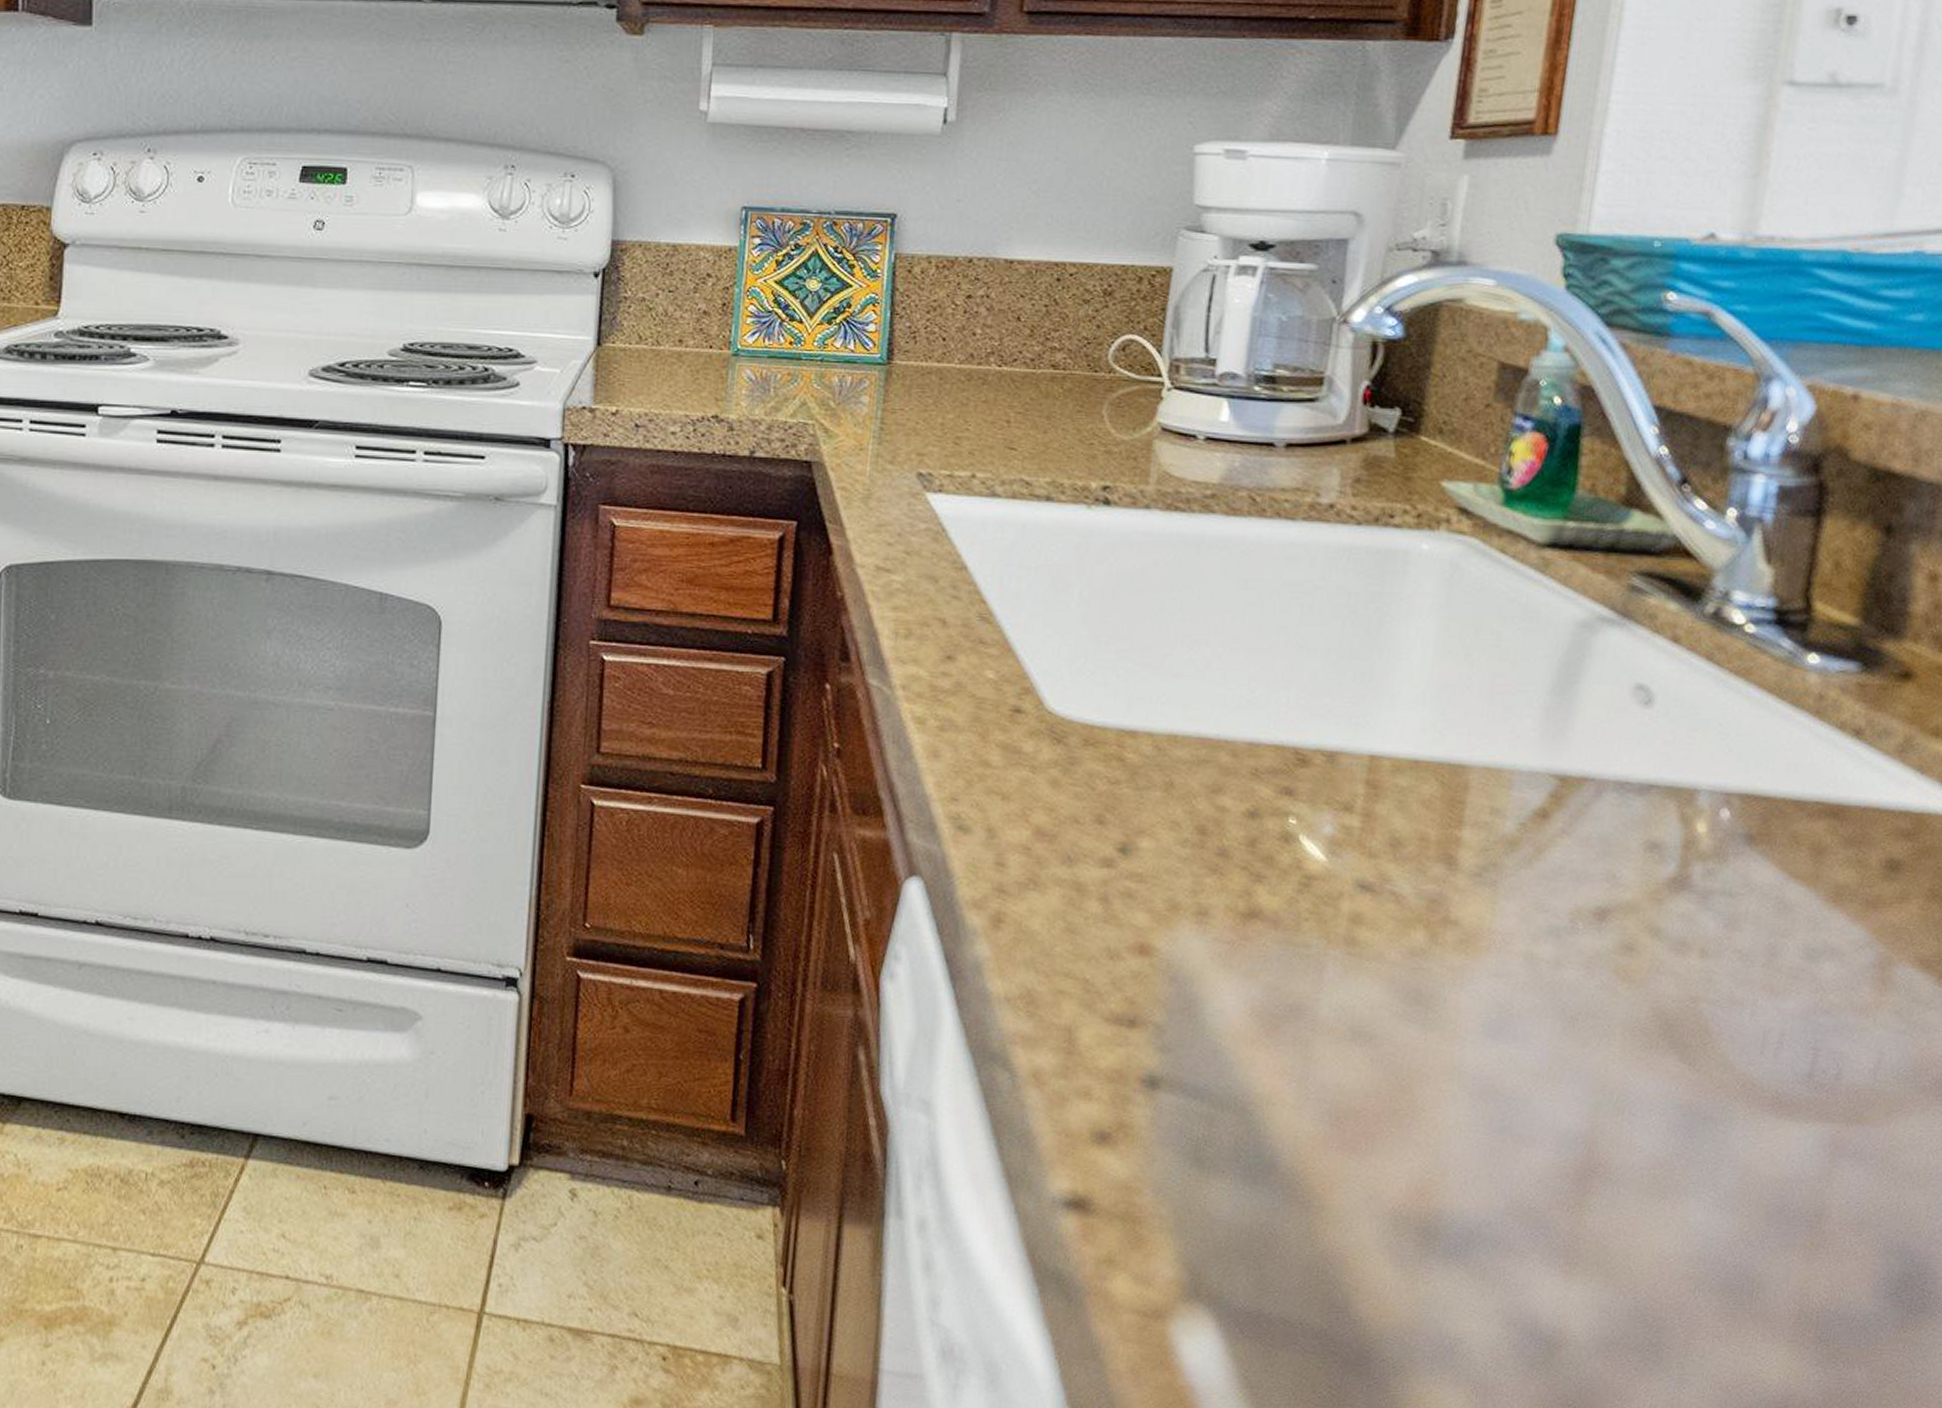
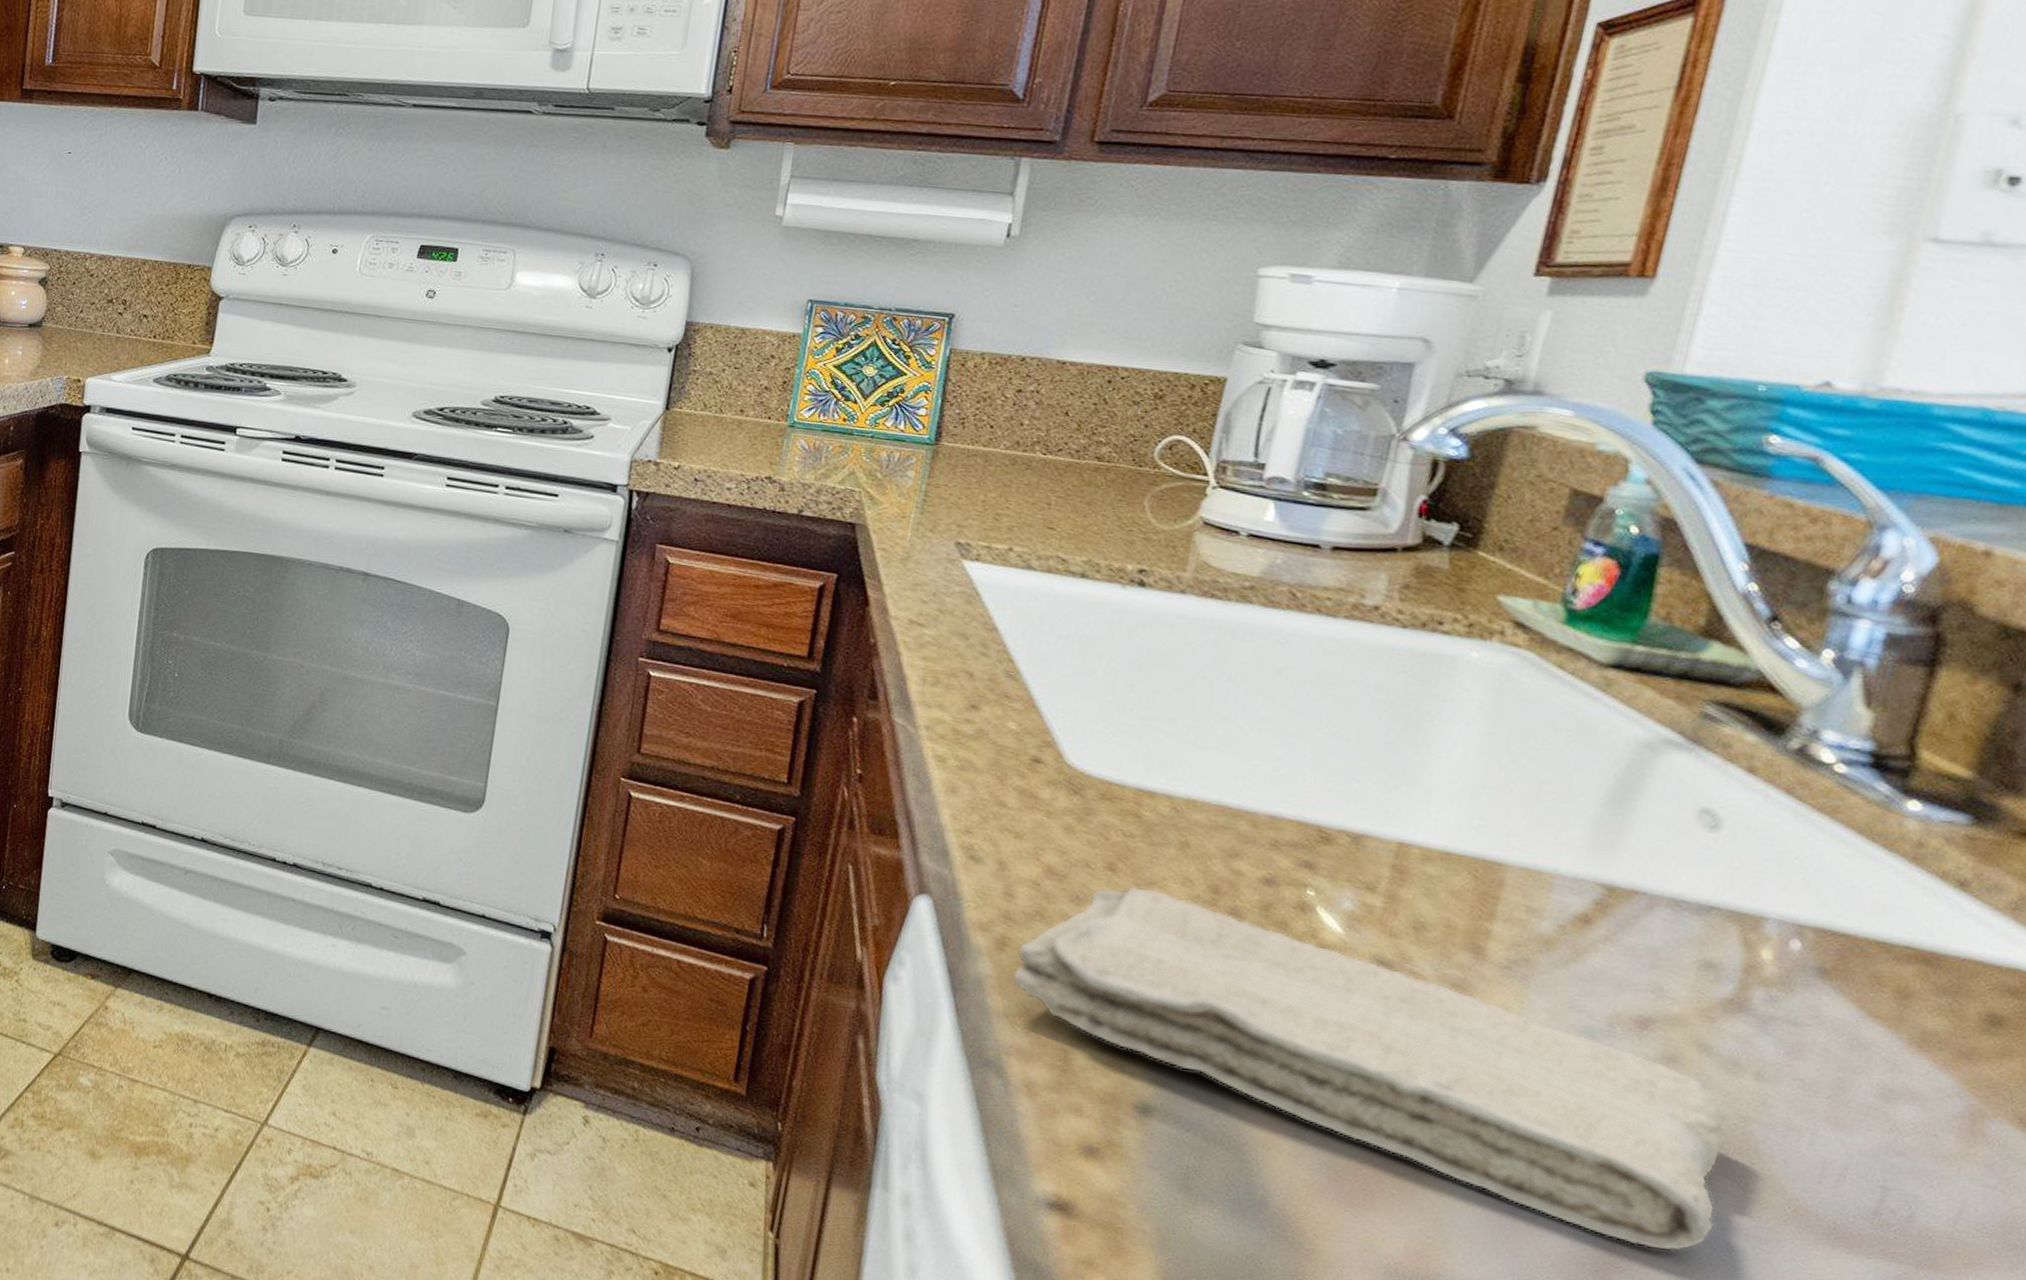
washcloth: none [1011,837,1681,1148] -> present [1012,886,1728,1251]

